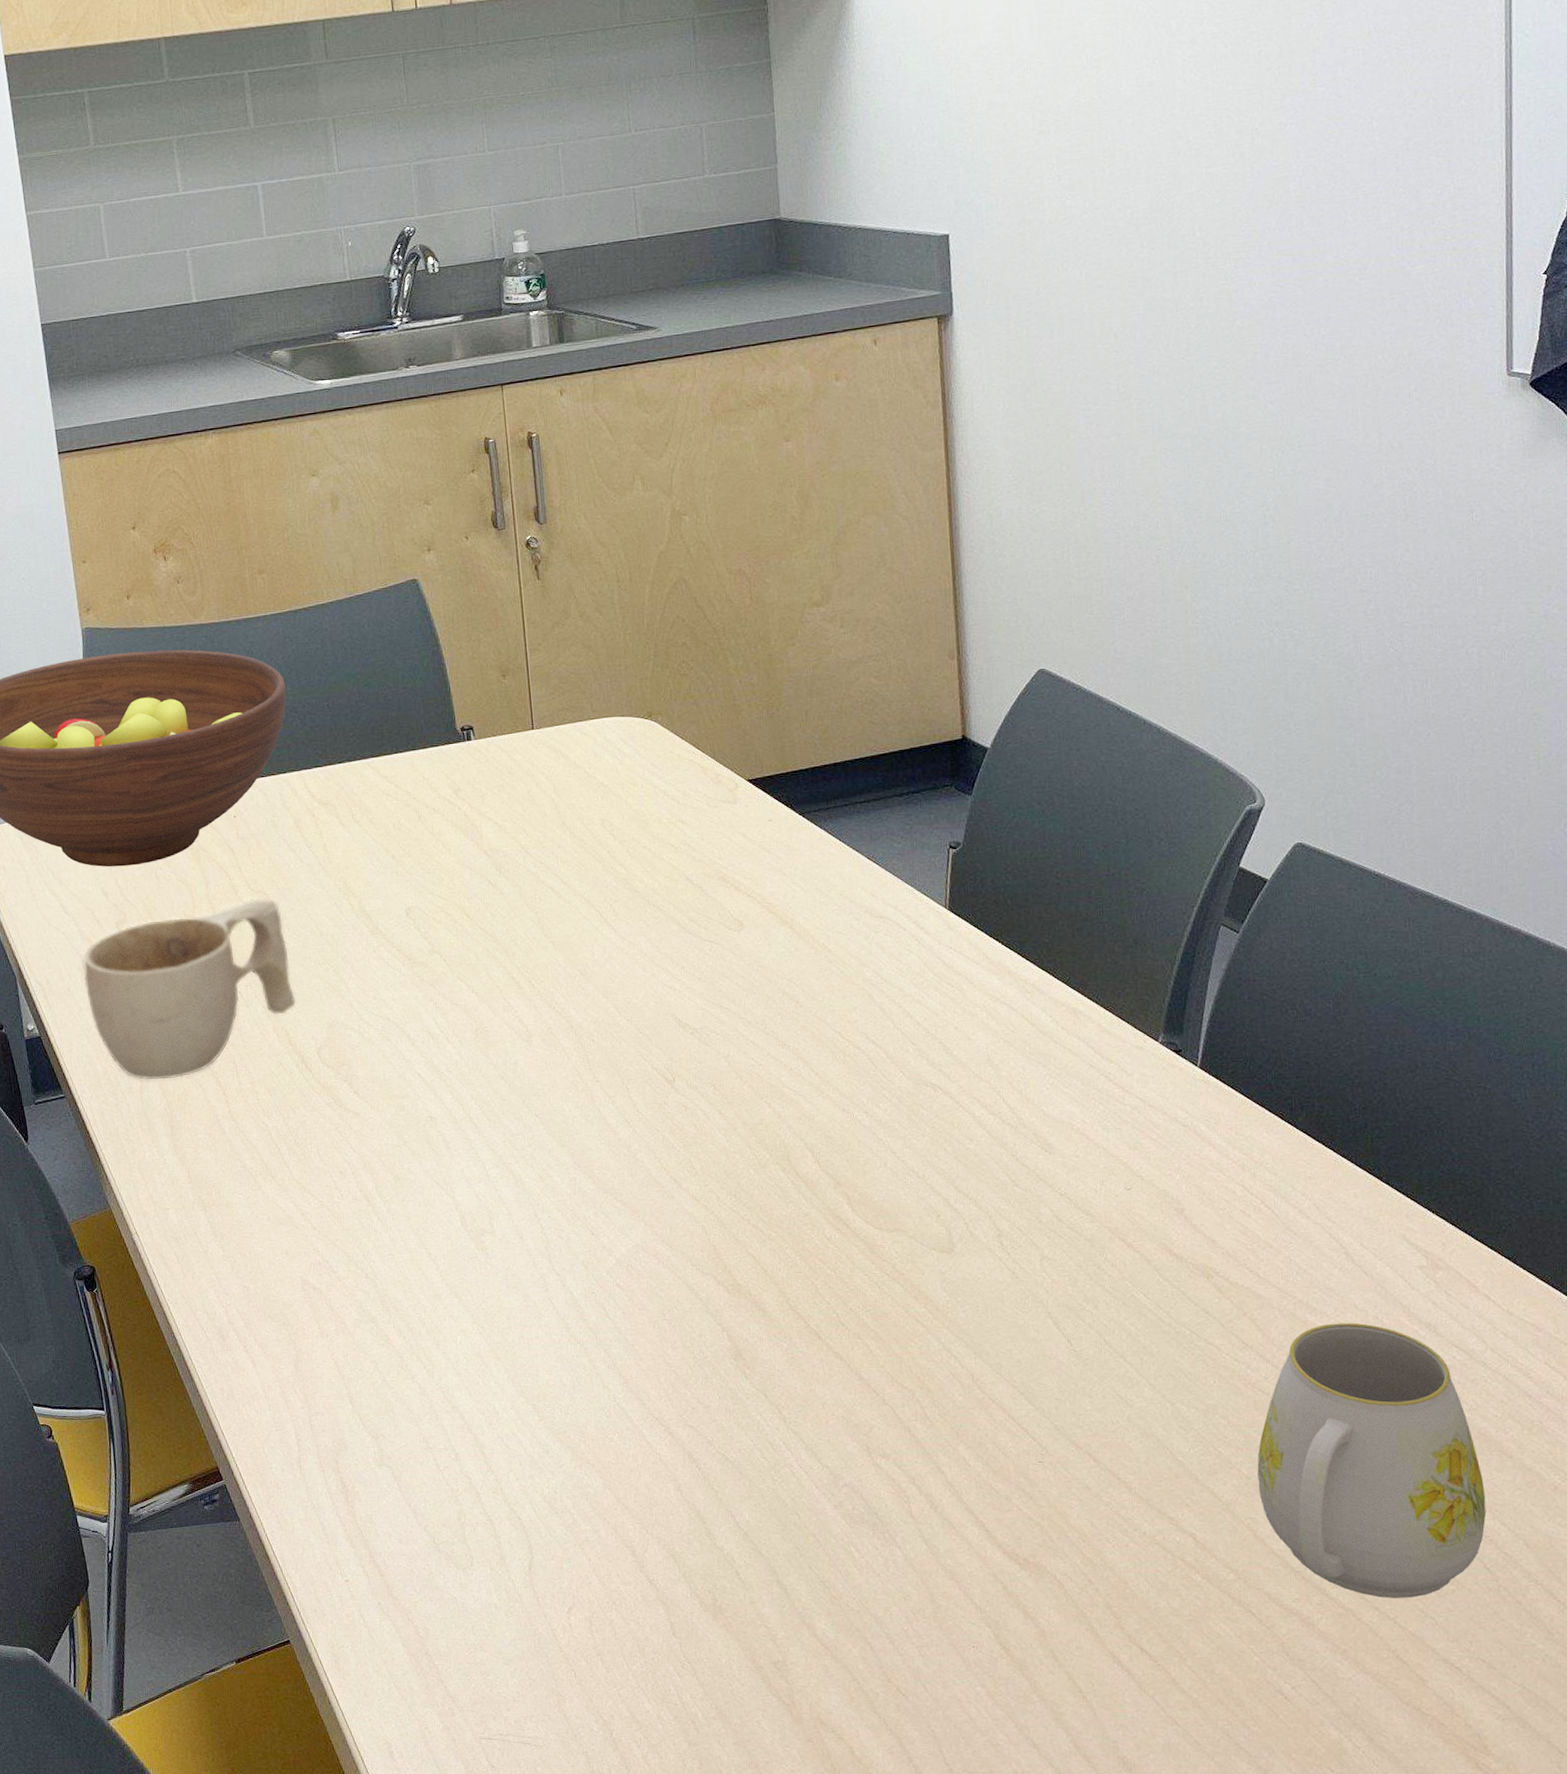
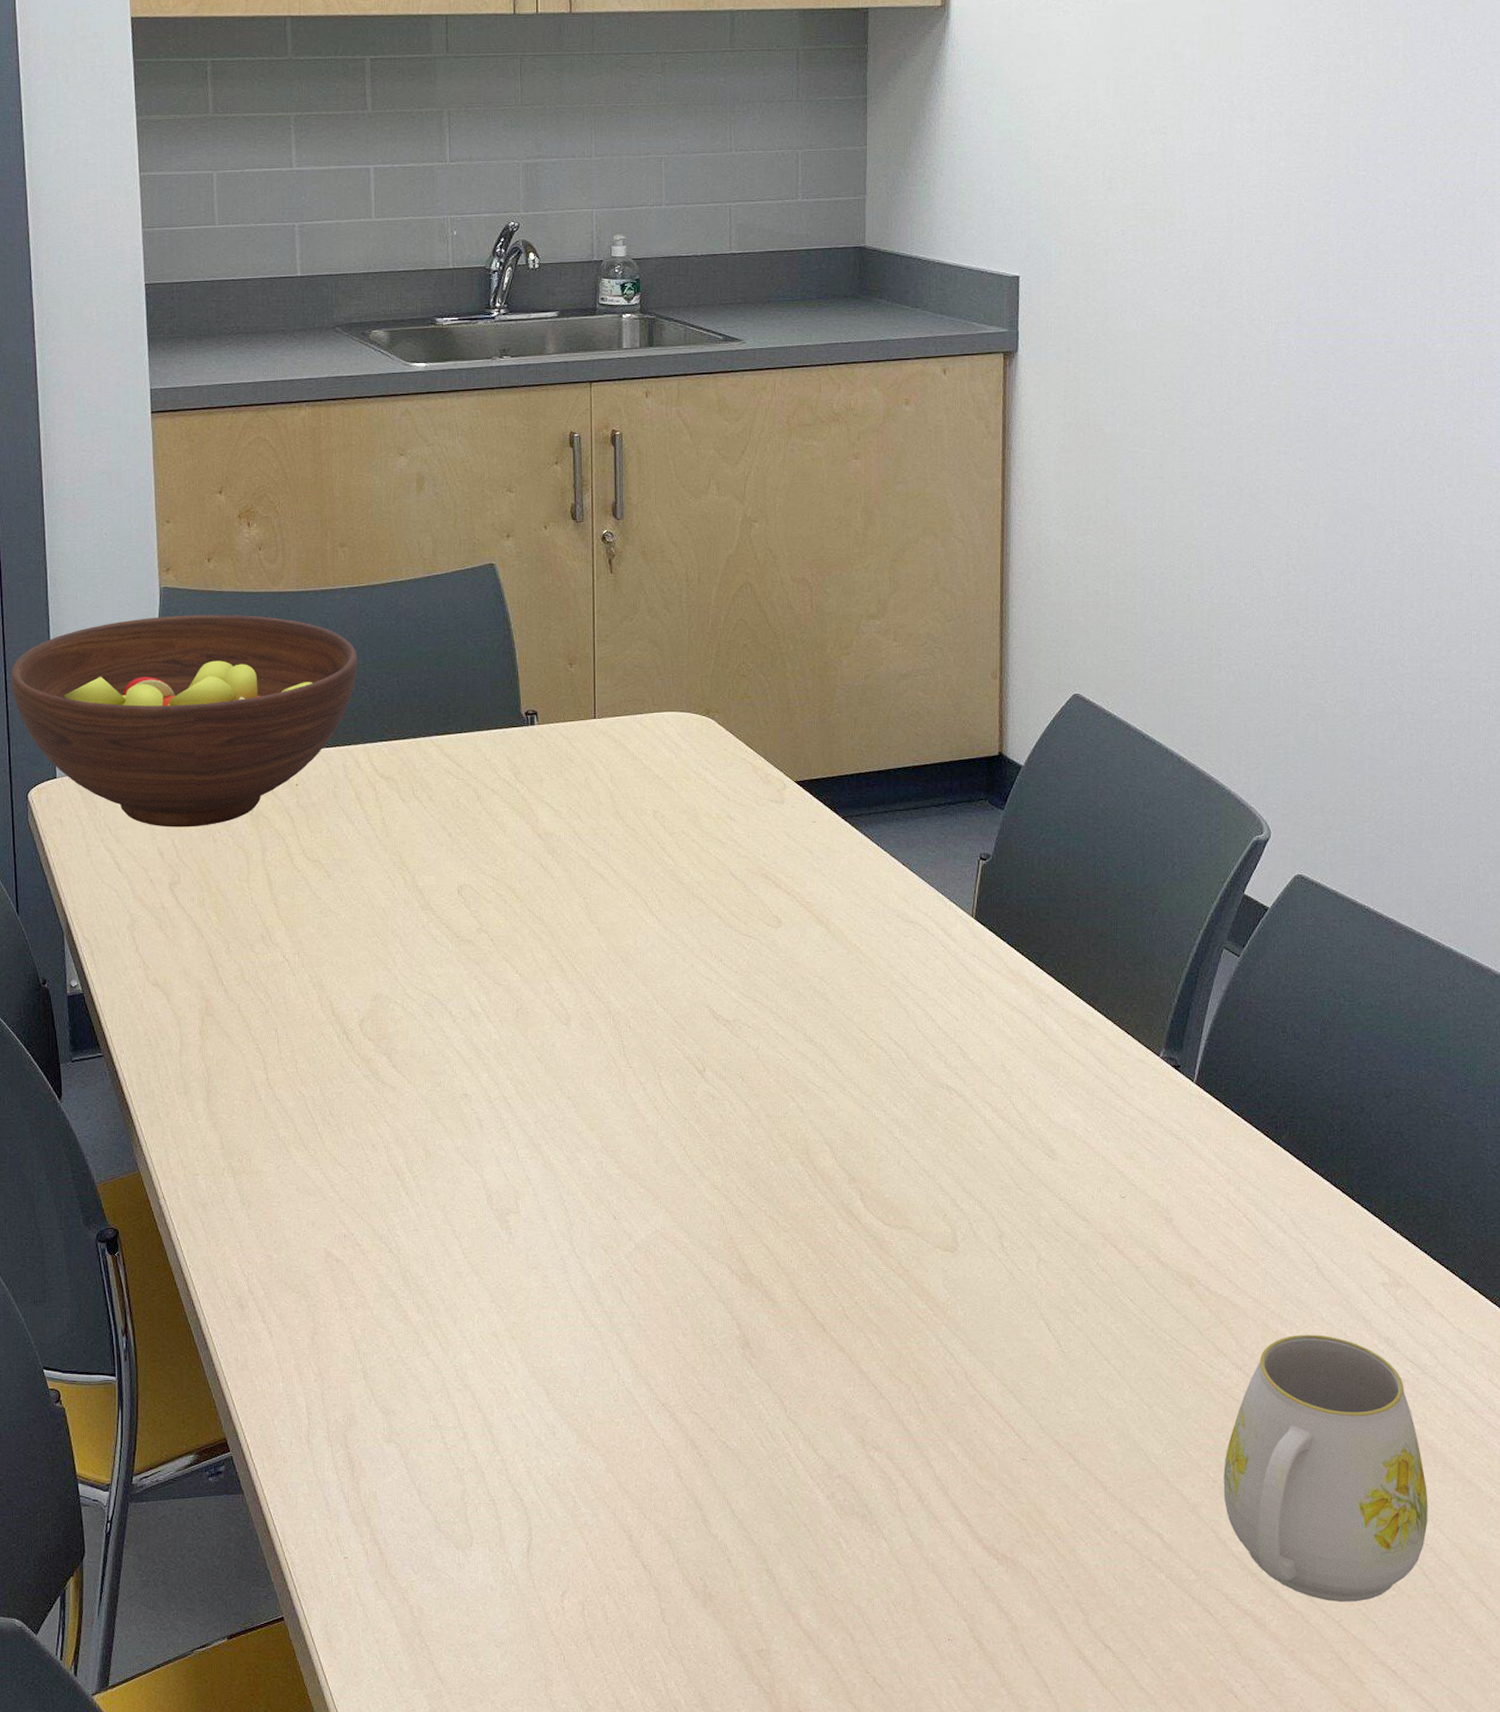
cup: present [83,898,297,1080] -> none [132,867,343,1044]

